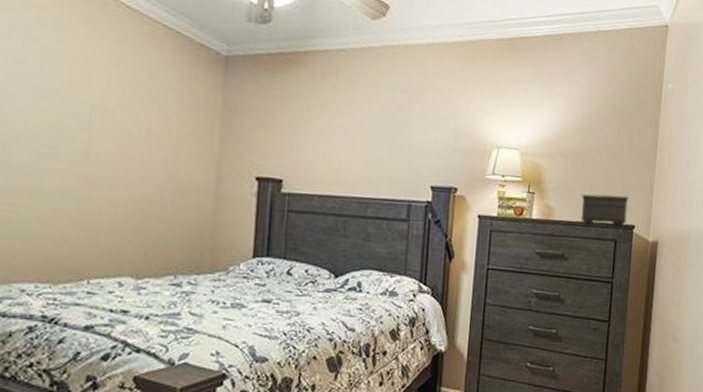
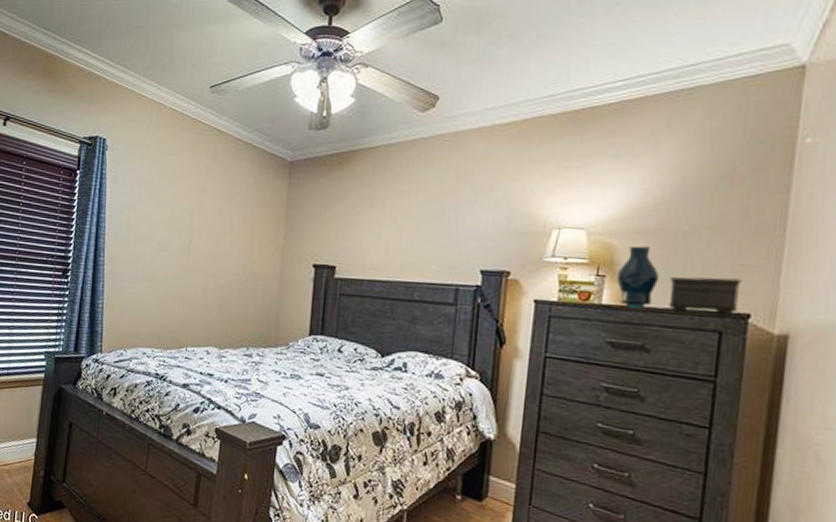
vase: none [542,166,574,223] -> present [616,246,659,310]

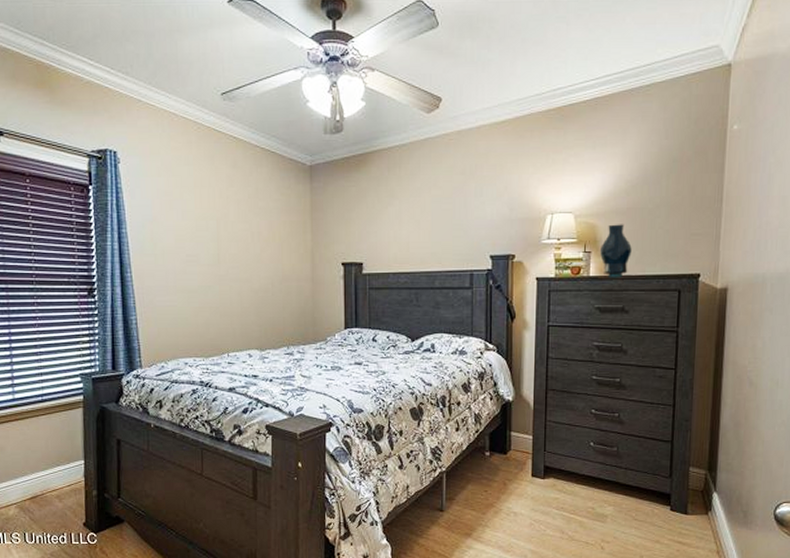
jewelry box: present [668,276,742,316] -> none [640,245,693,278]

